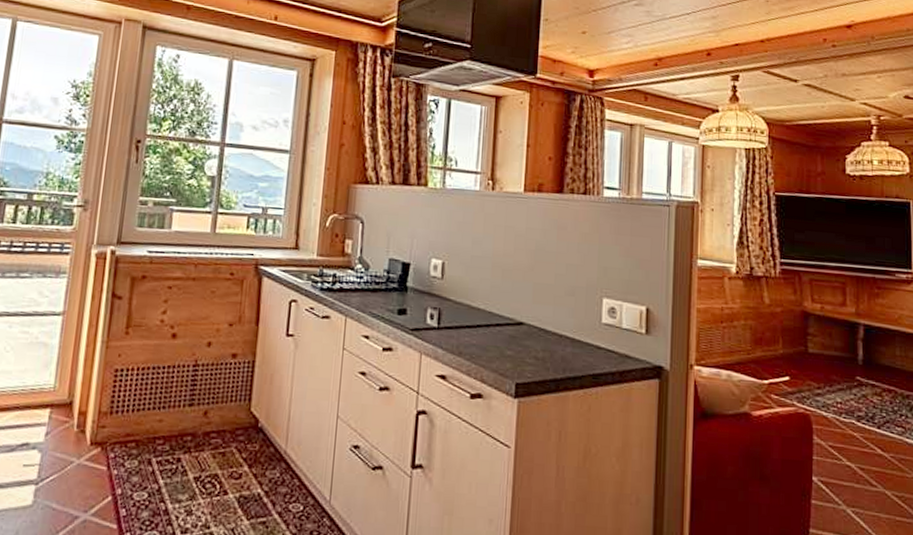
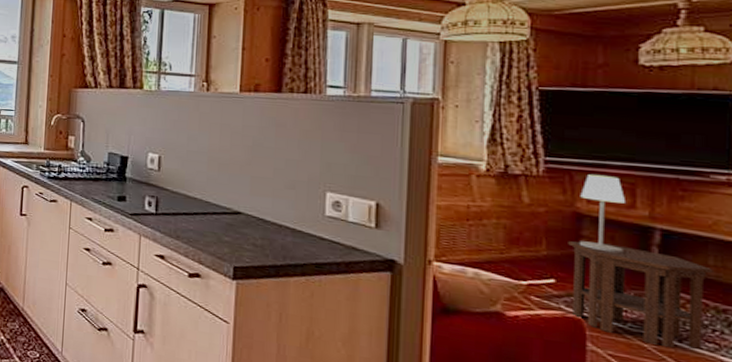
side table: none [798,339,900,435] -> present [568,241,713,350]
table lamp: none [806,274,840,349] -> present [578,173,627,254]

